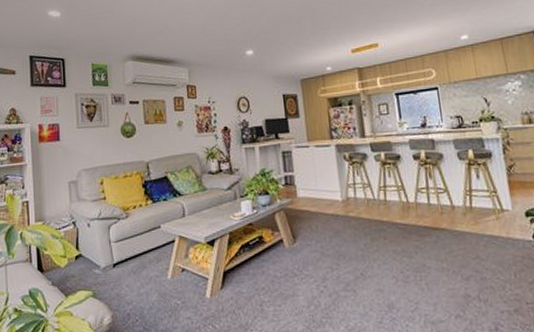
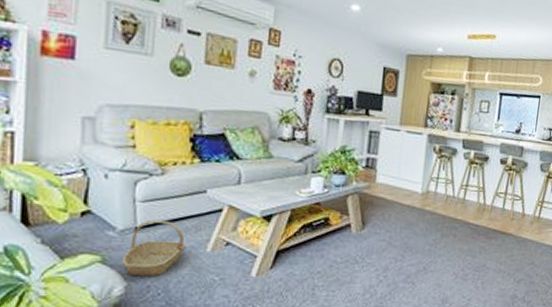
basket: none [107,255,152,305] -> present [121,219,186,276]

